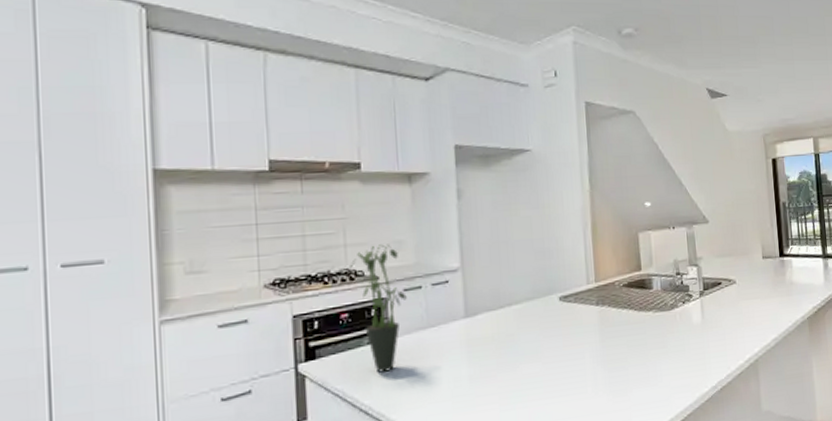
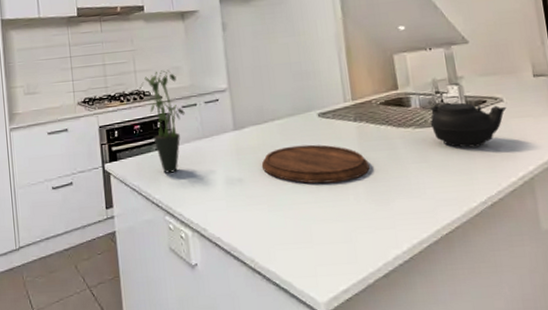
cutting board: none [494,332,609,376] -> present [261,144,370,184]
teapot: none [670,284,739,331] -> present [430,102,507,148]

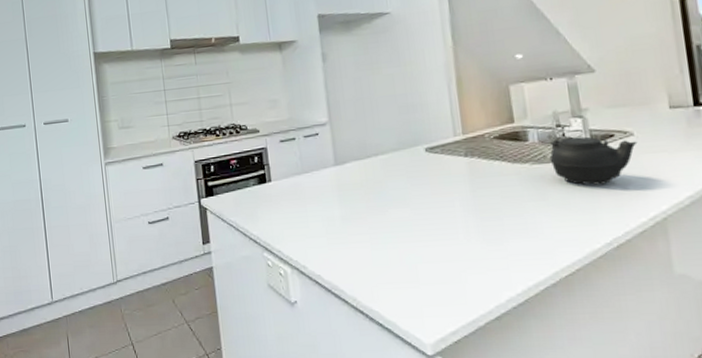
potted plant: present [139,69,185,173] -> none [235,102,283,209]
cutting board: present [261,144,370,184] -> none [364,180,482,222]

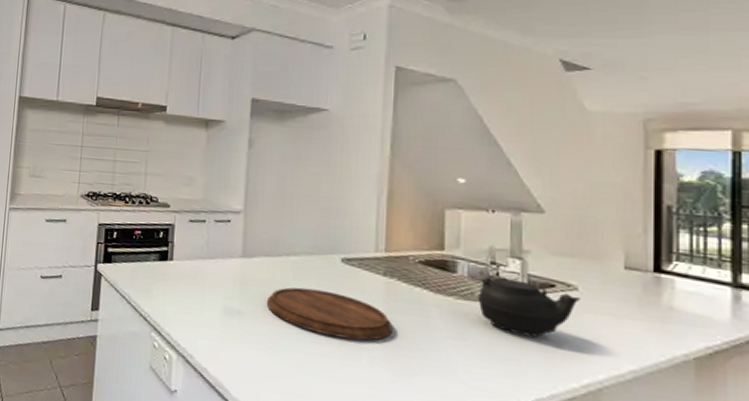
cutting board: none [364,180,482,222] -> present [266,287,393,341]

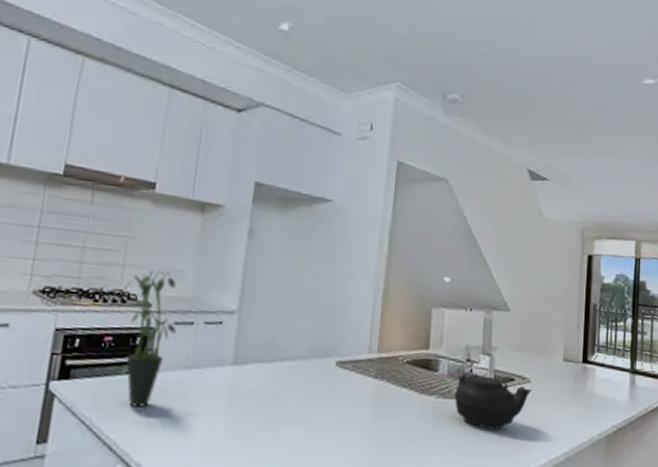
potted plant: none [147,177,191,289] -> present [124,270,176,407]
cutting board: present [266,287,393,341] -> none [256,396,380,449]

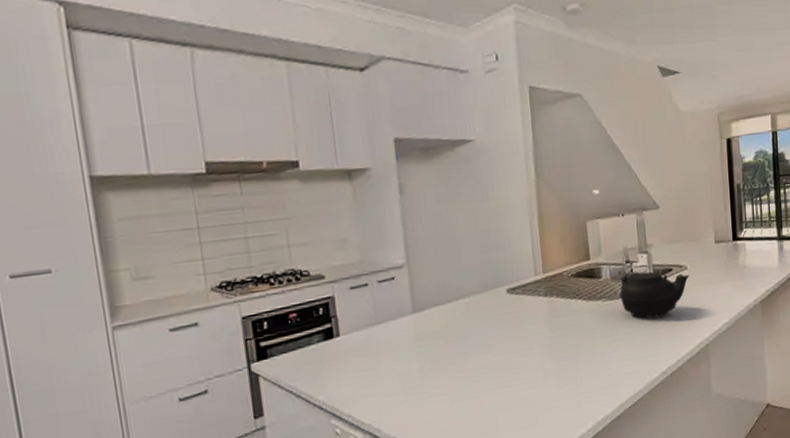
potted plant: present [124,270,176,407] -> none [295,242,354,369]

